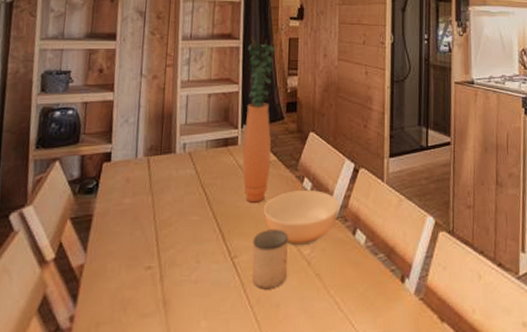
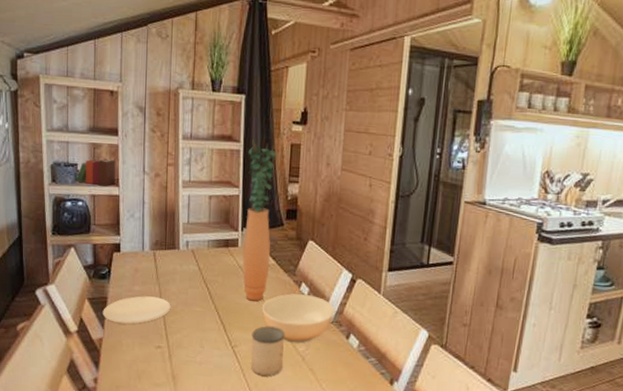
books: none [67,65,112,92] -> present [75,159,116,186]
plate: none [86,209,165,245] -> present [102,296,171,325]

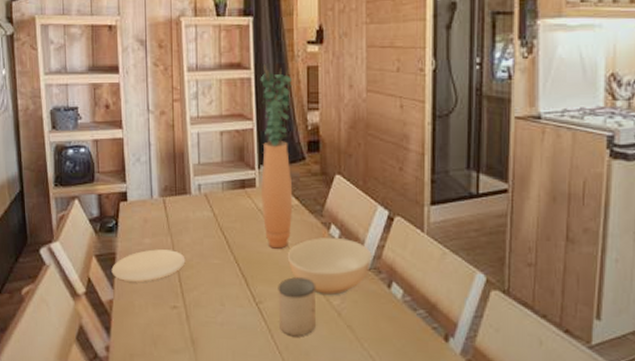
books: present [75,159,116,186] -> none [76,100,118,129]

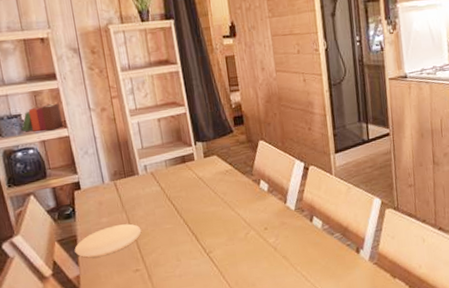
books: none [76,100,118,129] -> present [21,103,63,132]
vase: present [260,65,293,249] -> none [186,59,229,208]
mug: present [278,277,316,336] -> none [223,226,258,274]
bowl: present [287,238,372,295] -> none [227,189,296,236]

